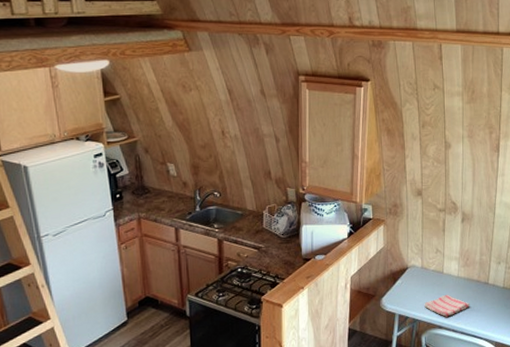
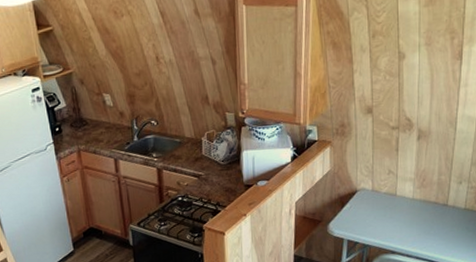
dish towel: present [424,294,470,317] -> none [375,217,427,242]

